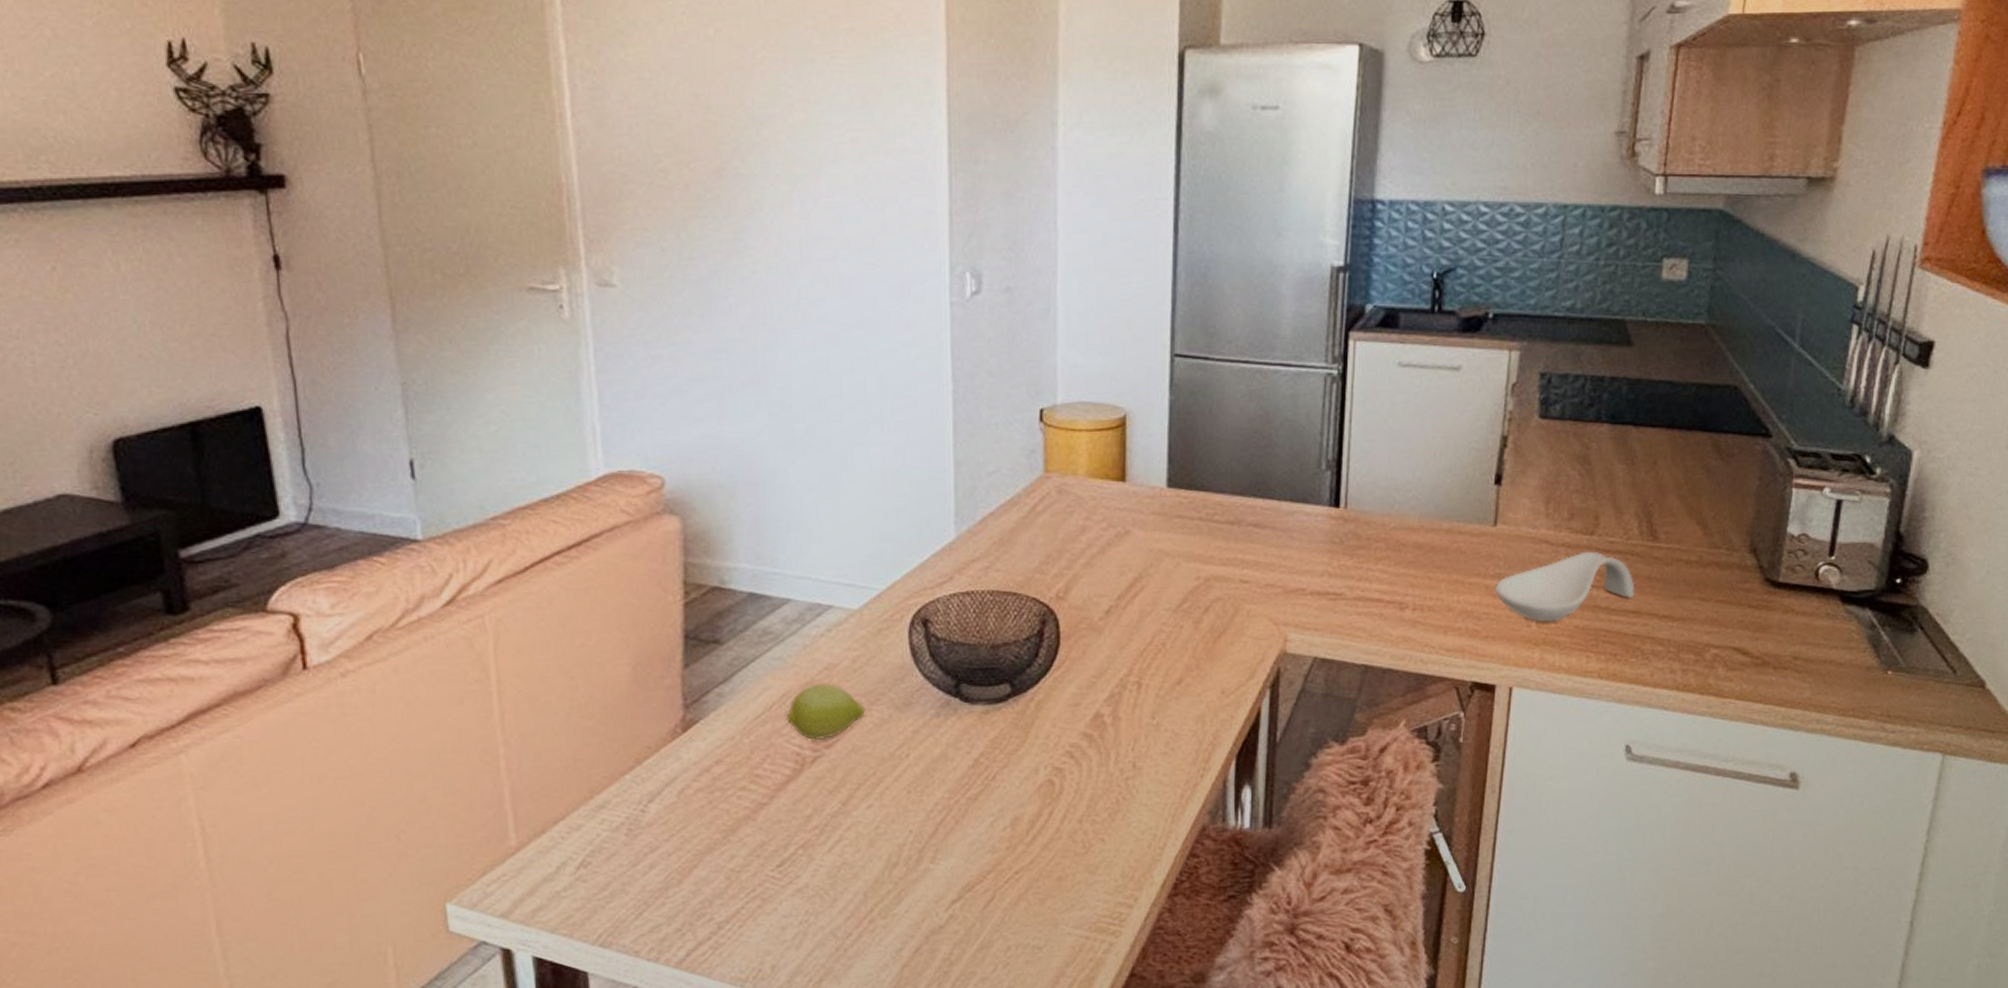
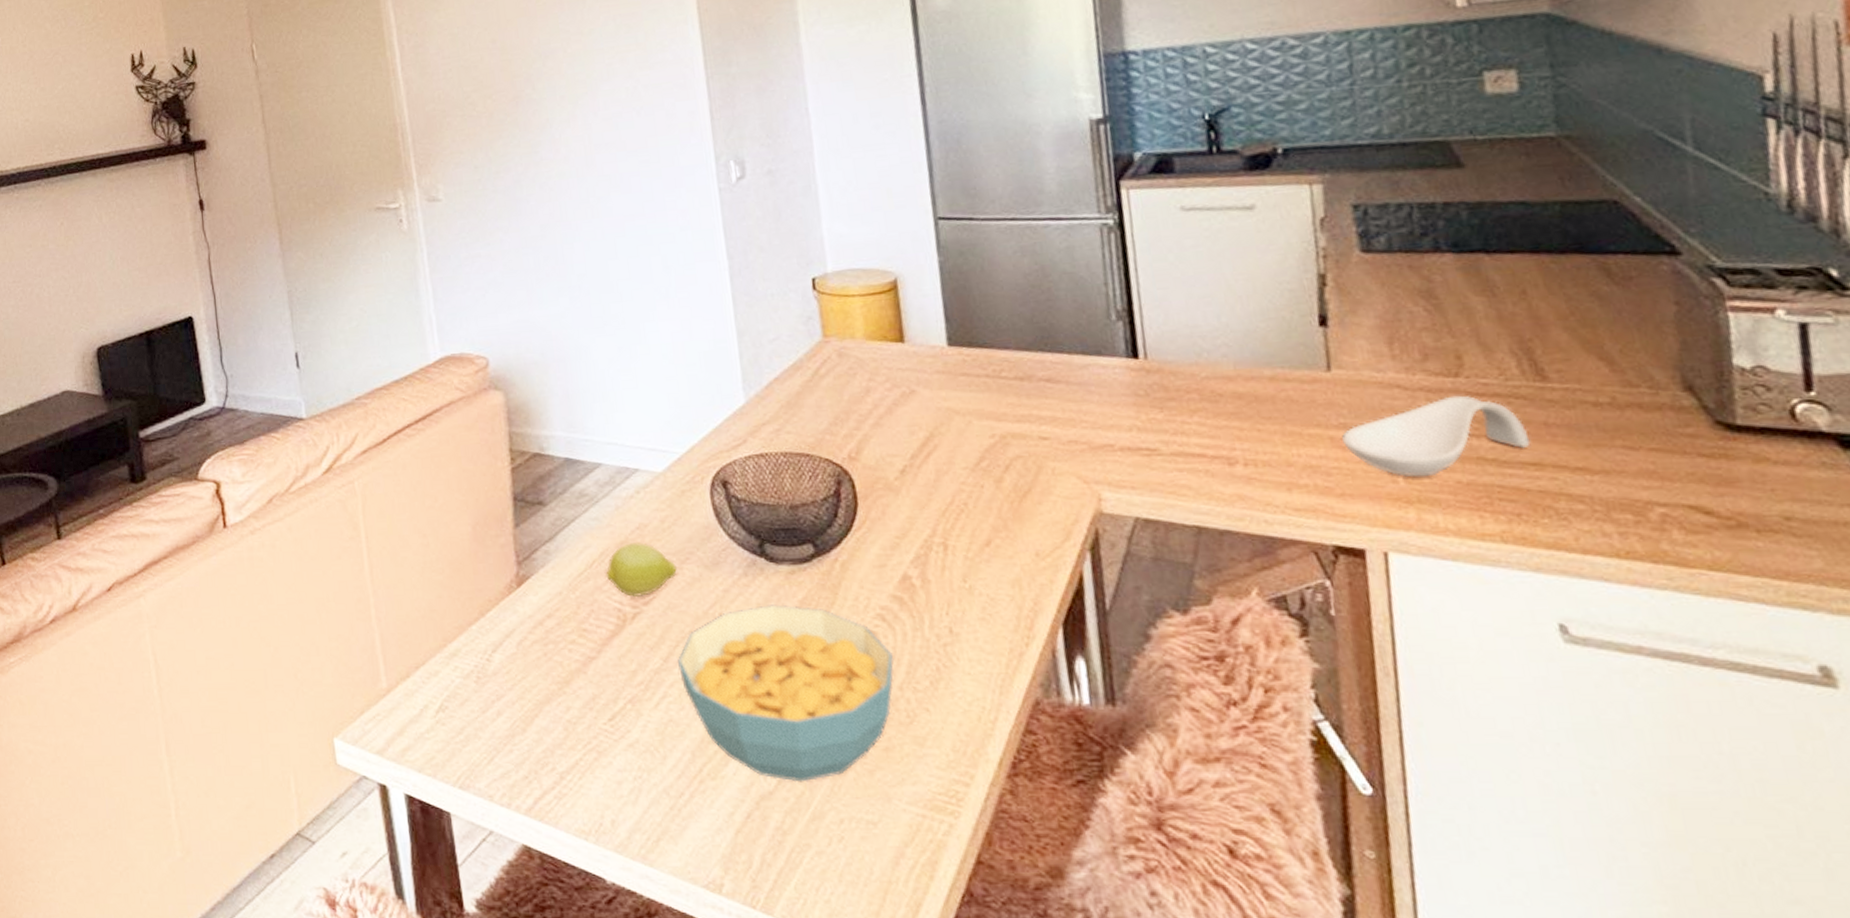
cereal bowl: none [856,744,1077,915] -> present [677,604,895,782]

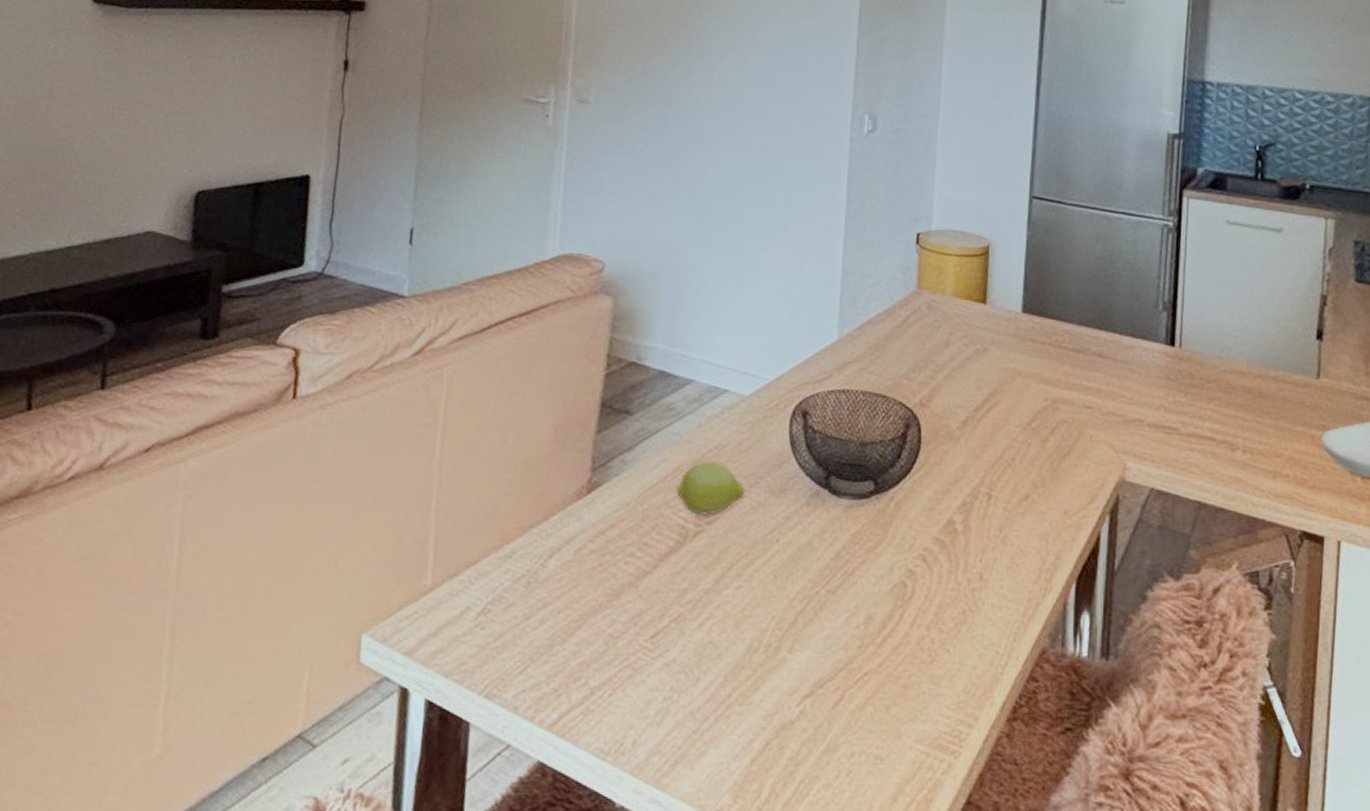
cereal bowl: present [677,604,895,782] -> none [727,536,927,714]

